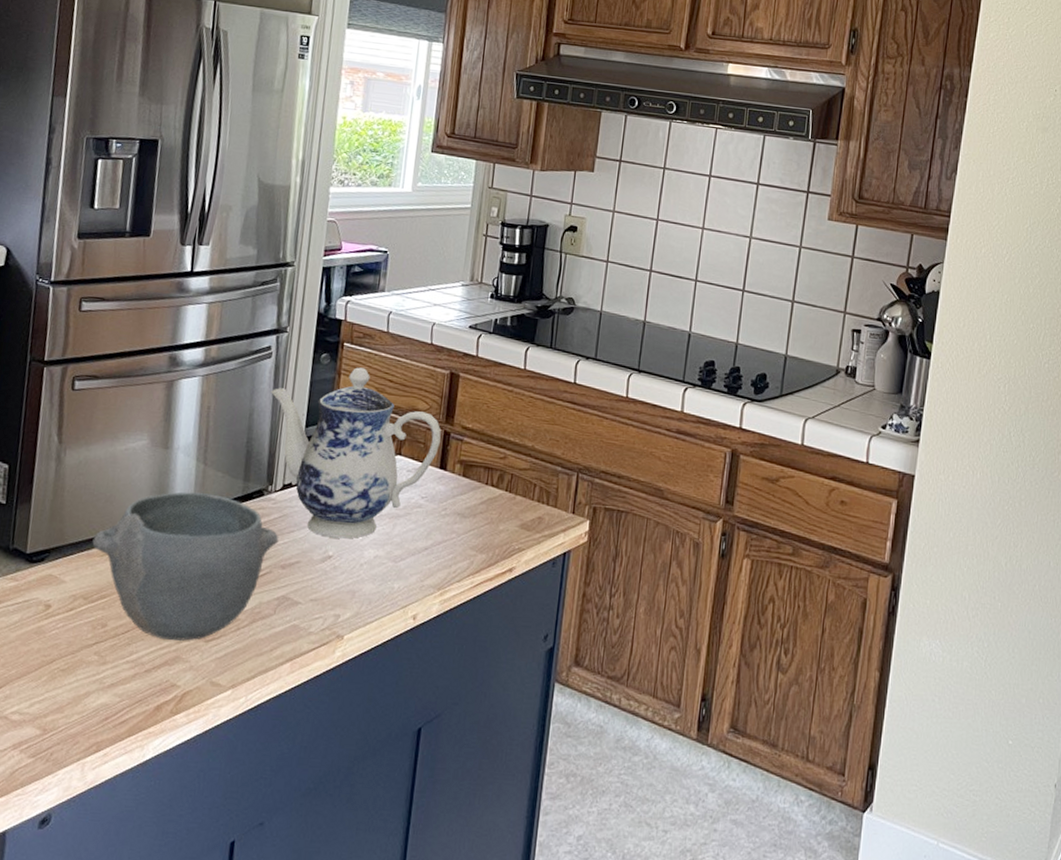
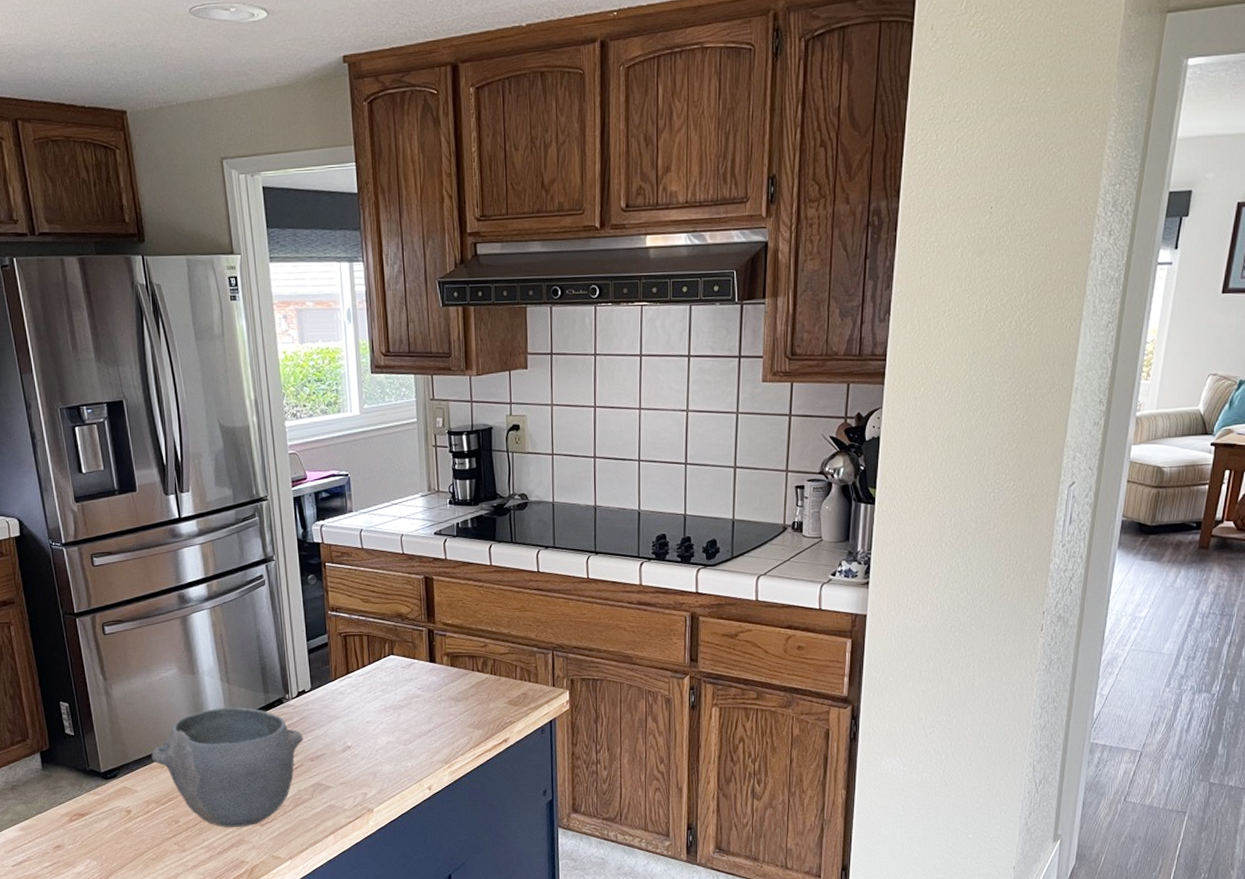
teapot: present [271,367,442,539] -> none [271,583,426,731]

